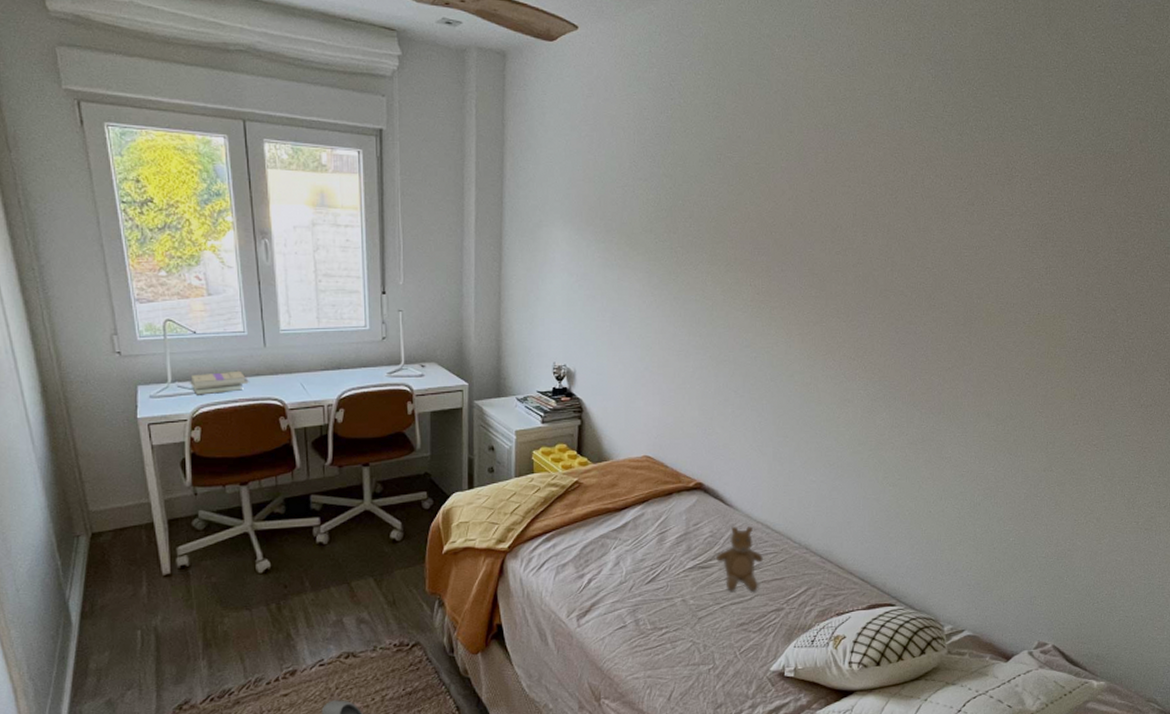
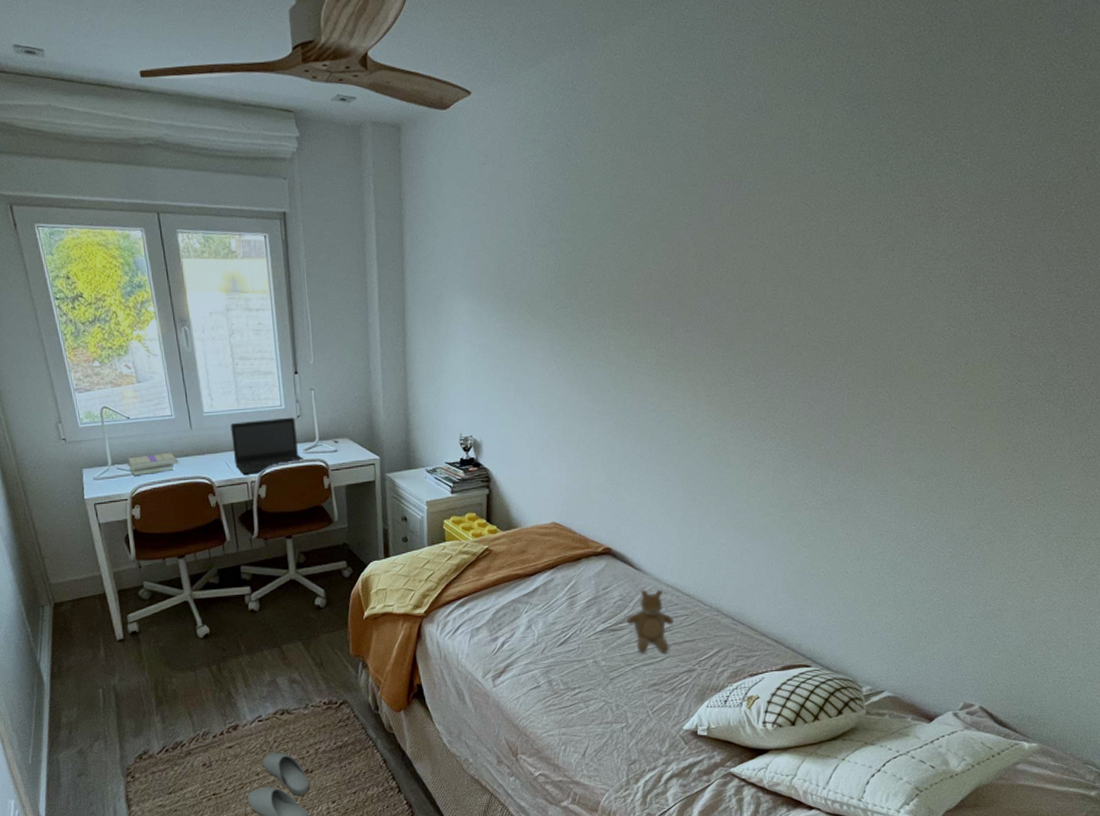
laptop: none [309,338,389,397] -> present [230,417,306,475]

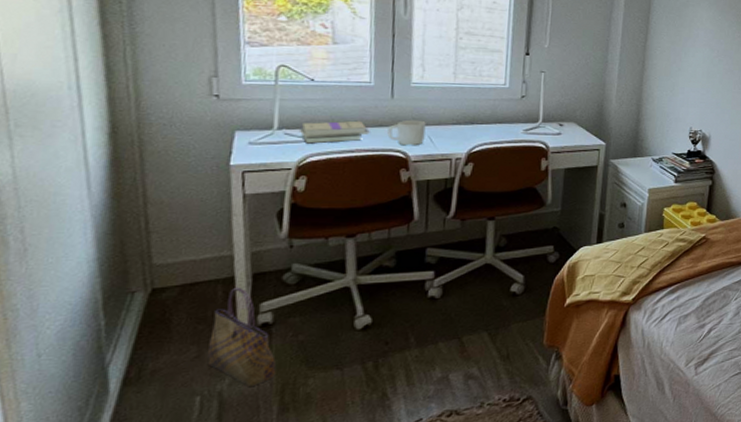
tote bag: none [98,601,149,684] -> present [207,287,277,388]
mug: none [192,447,223,473] -> present [387,120,426,146]
laptop: present [230,417,306,475] -> none [440,96,524,151]

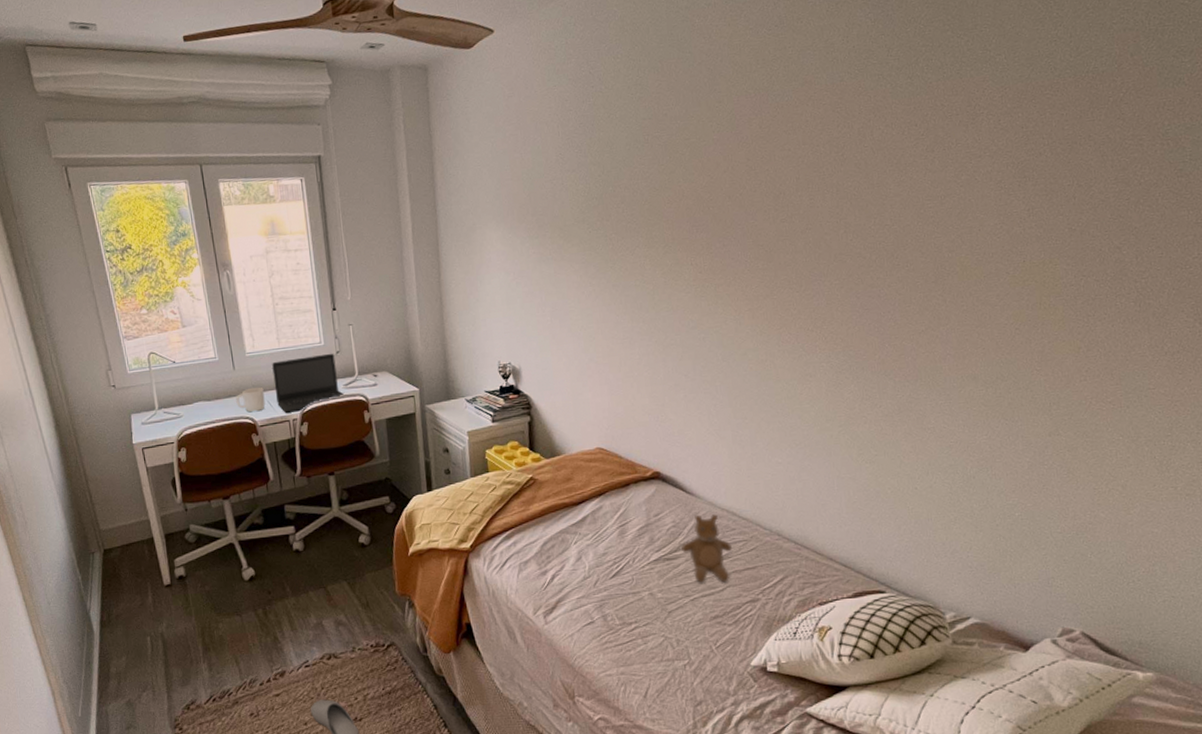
tote bag: present [207,287,277,388] -> none [146,546,196,630]
books: present [298,120,370,144] -> none [173,394,223,419]
laptop: none [440,96,524,151] -> present [272,353,346,413]

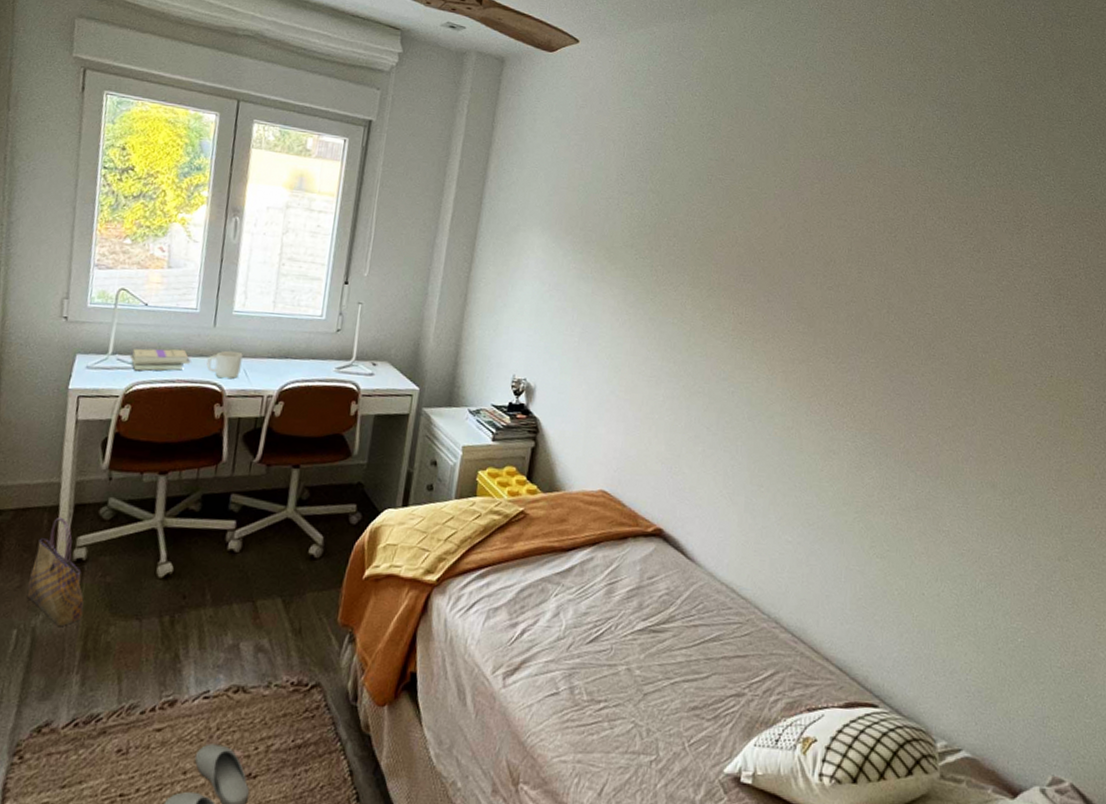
tote bag: none [146,546,196,630] -> present [27,516,84,627]
books: none [173,394,223,419] -> present [129,348,191,372]
laptop: present [272,353,346,413] -> none [254,326,336,388]
teddy bear: present [680,514,733,583] -> none [669,584,726,669]

